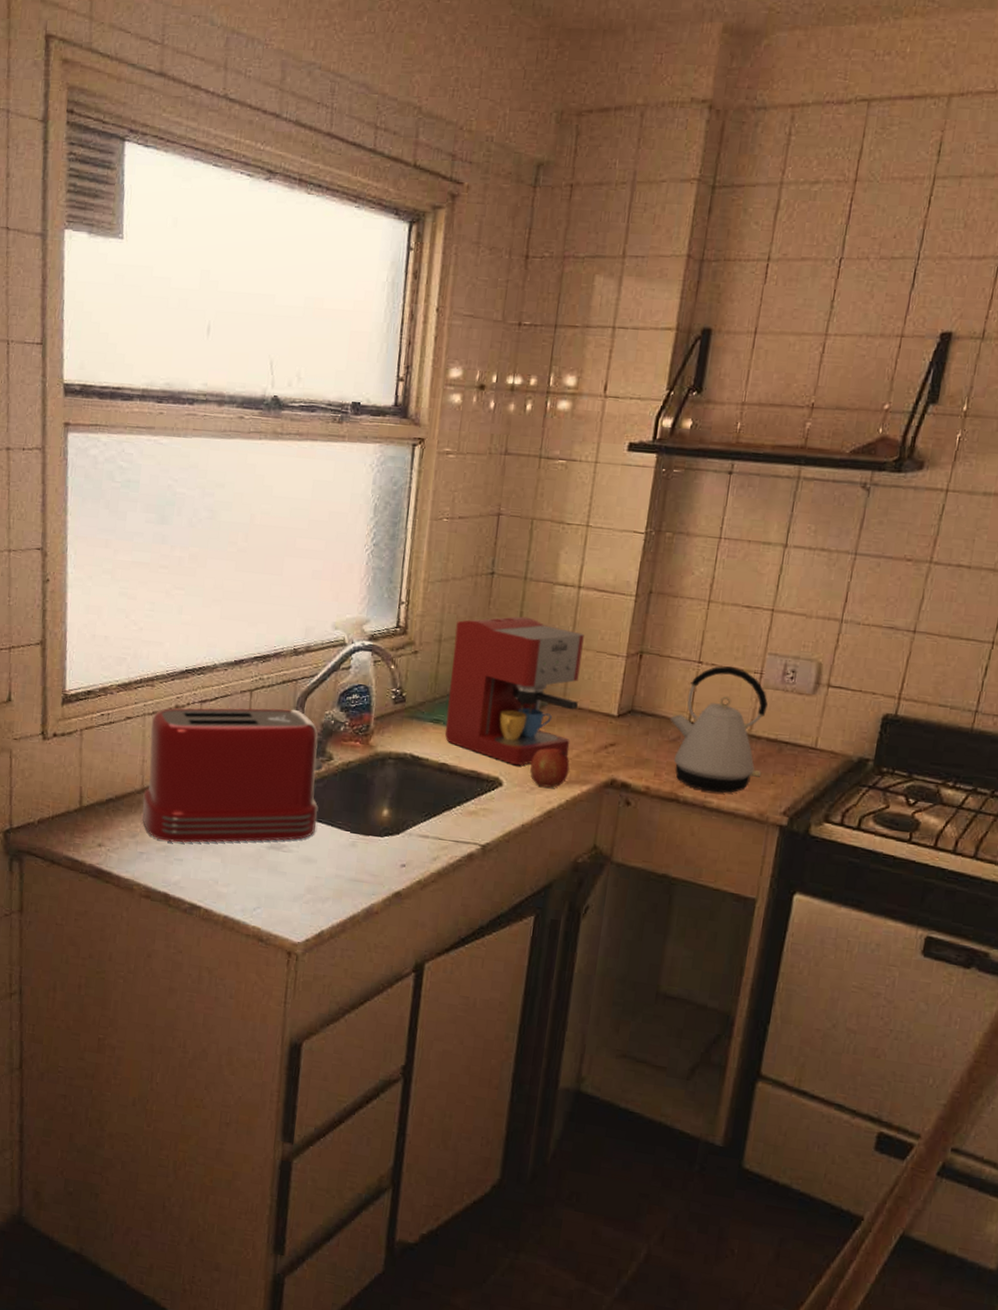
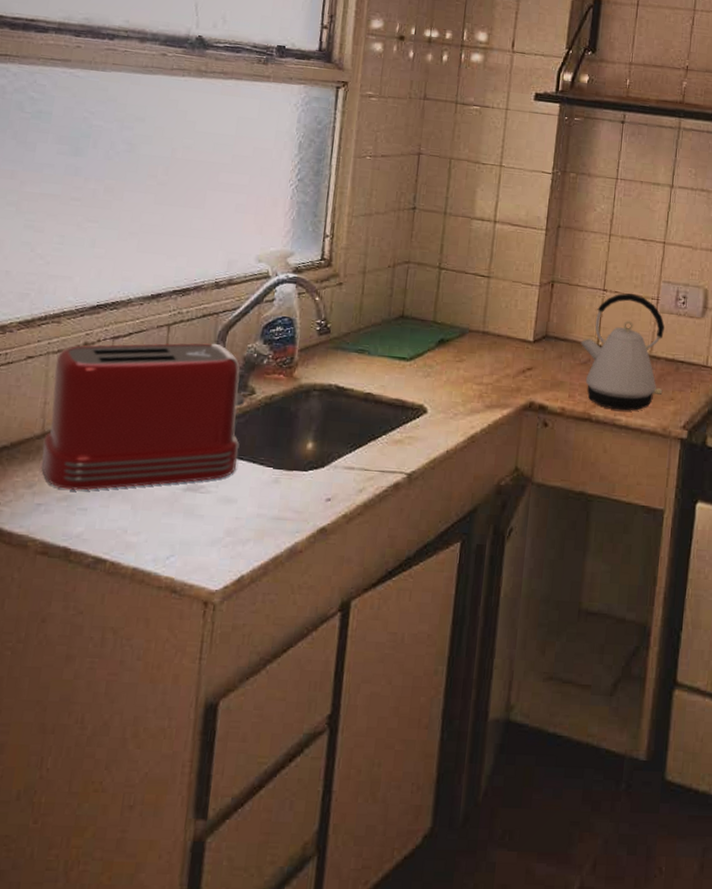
coffee maker: present [444,616,584,766] -> none [369,248,501,393]
fruit: present [529,748,570,788] -> none [452,374,491,413]

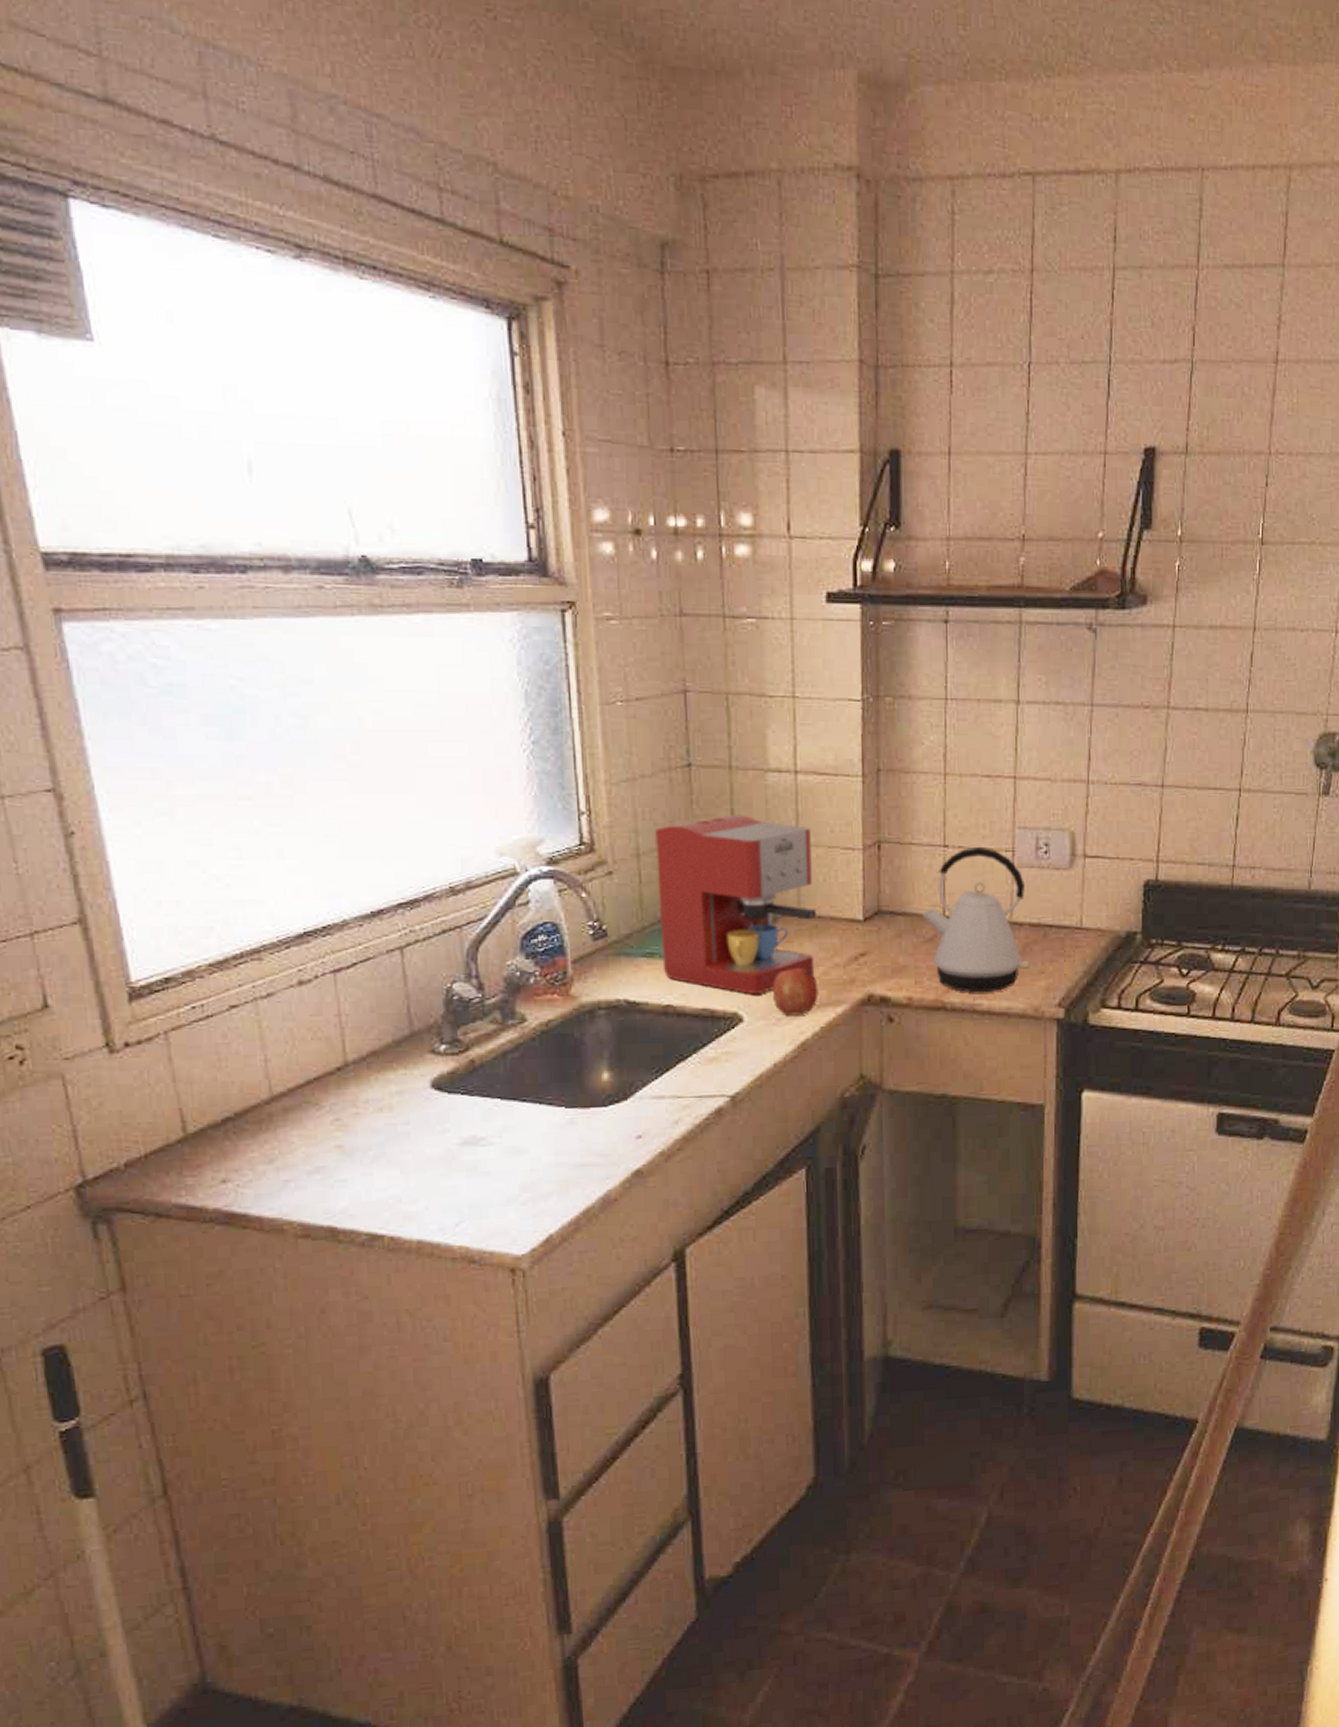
toaster: present [41,343,246,491] -> none [267,964,521,1161]
coffee maker: none [369,248,501,393] -> present [655,814,816,995]
fruit: none [452,374,491,413] -> present [771,967,819,1015]

